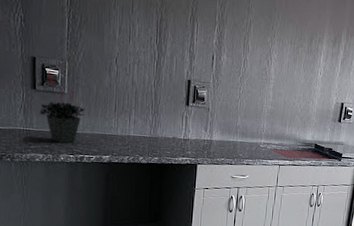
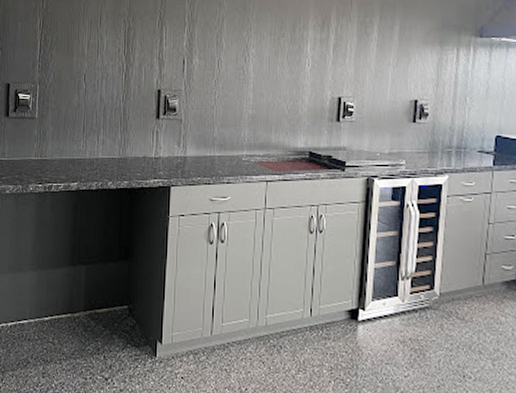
potted plant: present [40,69,85,143] -> none [12,94,54,172]

